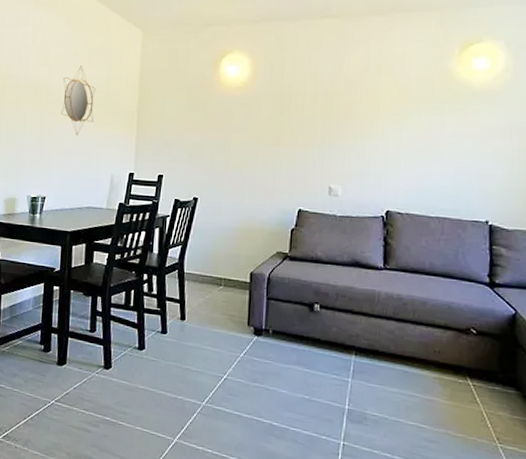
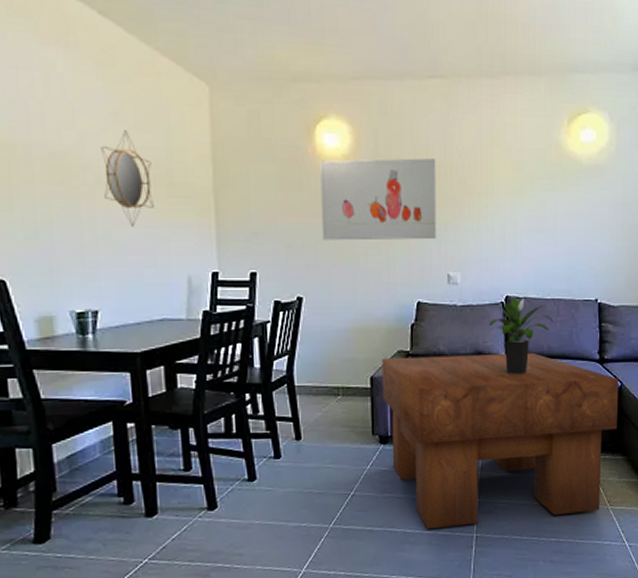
wall art: none [219,85,324,155] -> present [320,158,437,241]
coffee table: none [259,257,513,445] -> present [381,352,619,529]
potted plant: none [368,212,438,289] -> present [488,297,554,376]

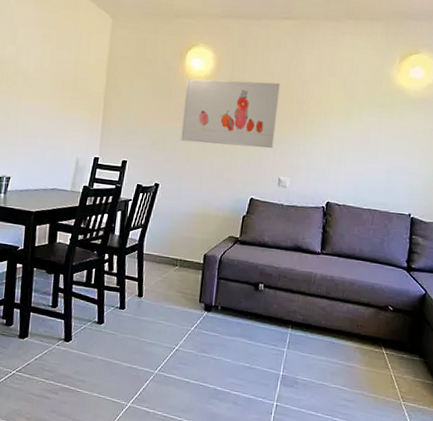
home mirror: present [101,130,154,226] -> none [28,47,63,118]
coffee table: present [381,352,619,529] -> none [211,241,424,403]
potted plant: present [488,297,554,376] -> none [310,204,368,271]

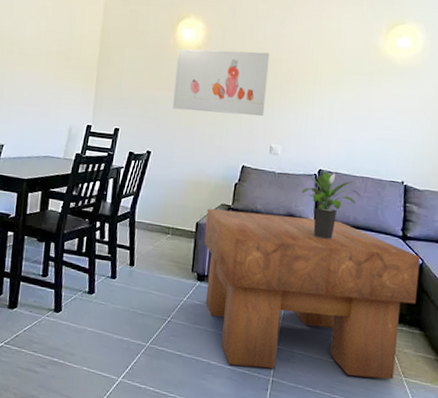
coffee table: none [211,241,424,403] -> present [203,208,421,379]
potted plant: none [310,204,368,271] -> present [302,171,361,240]

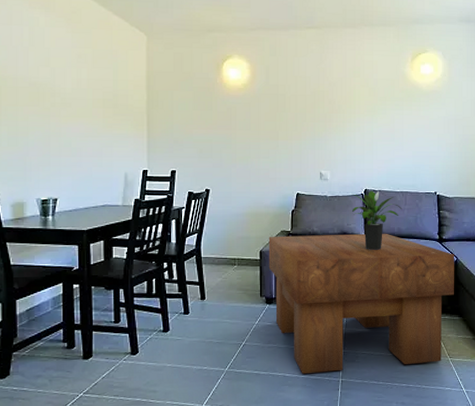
wall art: present [172,48,270,117] -> none [226,86,312,147]

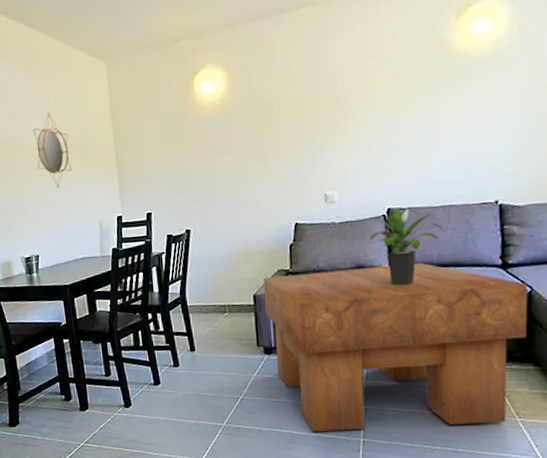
home mirror: none [67,67,103,136] -> present [33,112,72,188]

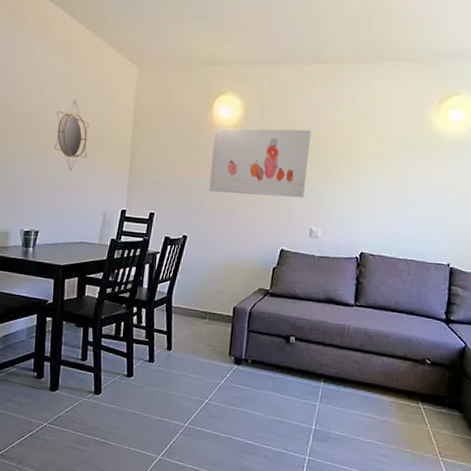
wall art: none [199,85,312,178] -> present [209,127,312,198]
coffee table: present [263,262,528,431] -> none [241,293,464,459]
potted plant: present [368,209,444,286] -> none [343,254,404,324]

